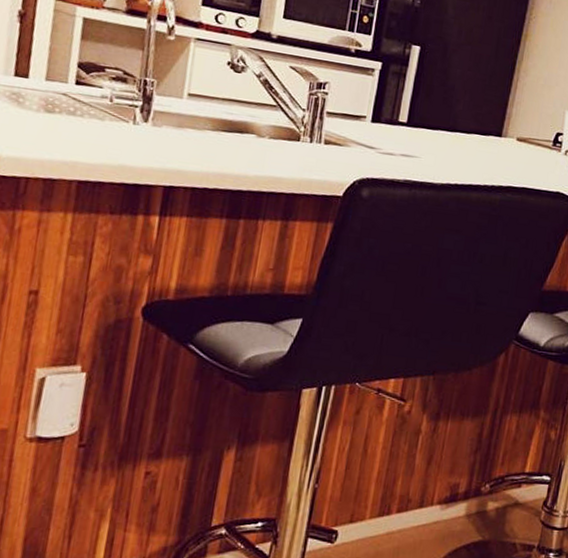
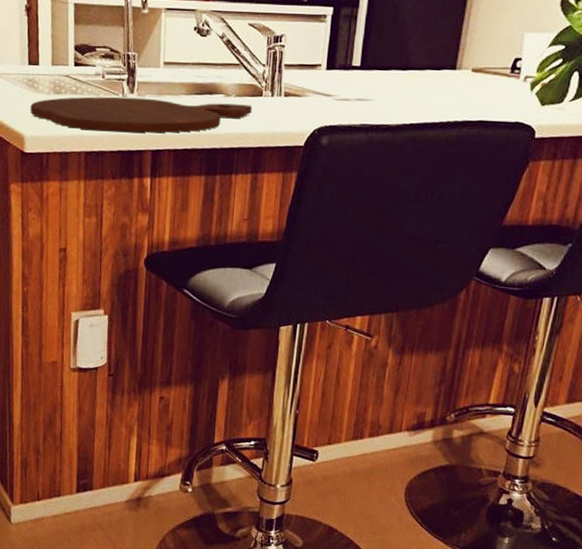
cutting board: none [9,116,288,171] -> present [30,96,253,133]

